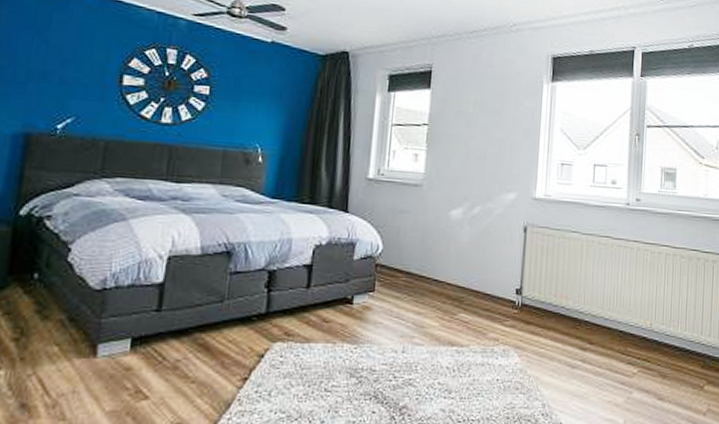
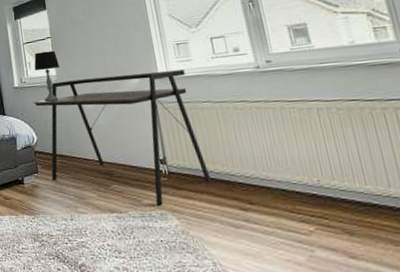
desk: none [389,181,563,341] -> present [34,69,212,206]
table lamp: none [398,140,432,205] -> present [34,50,61,102]

